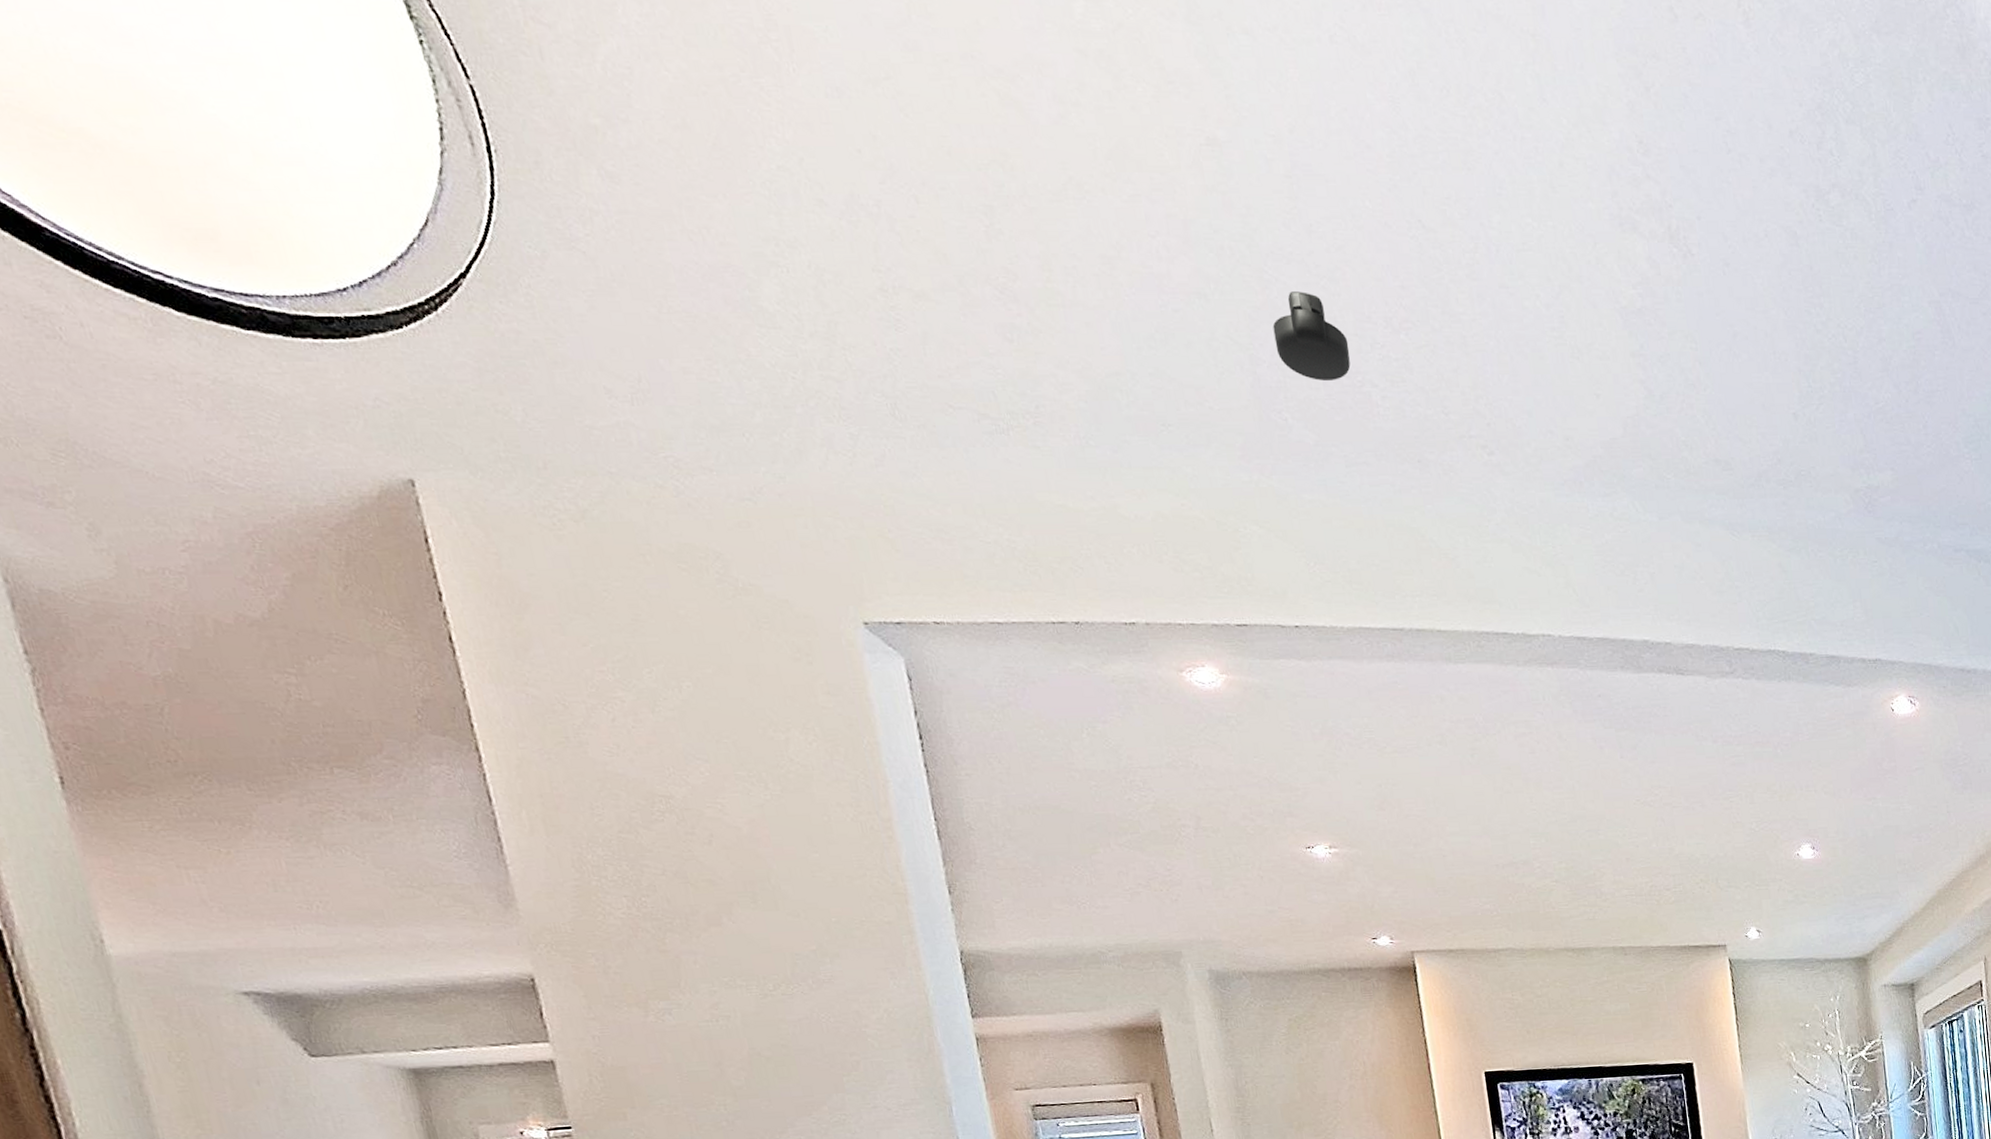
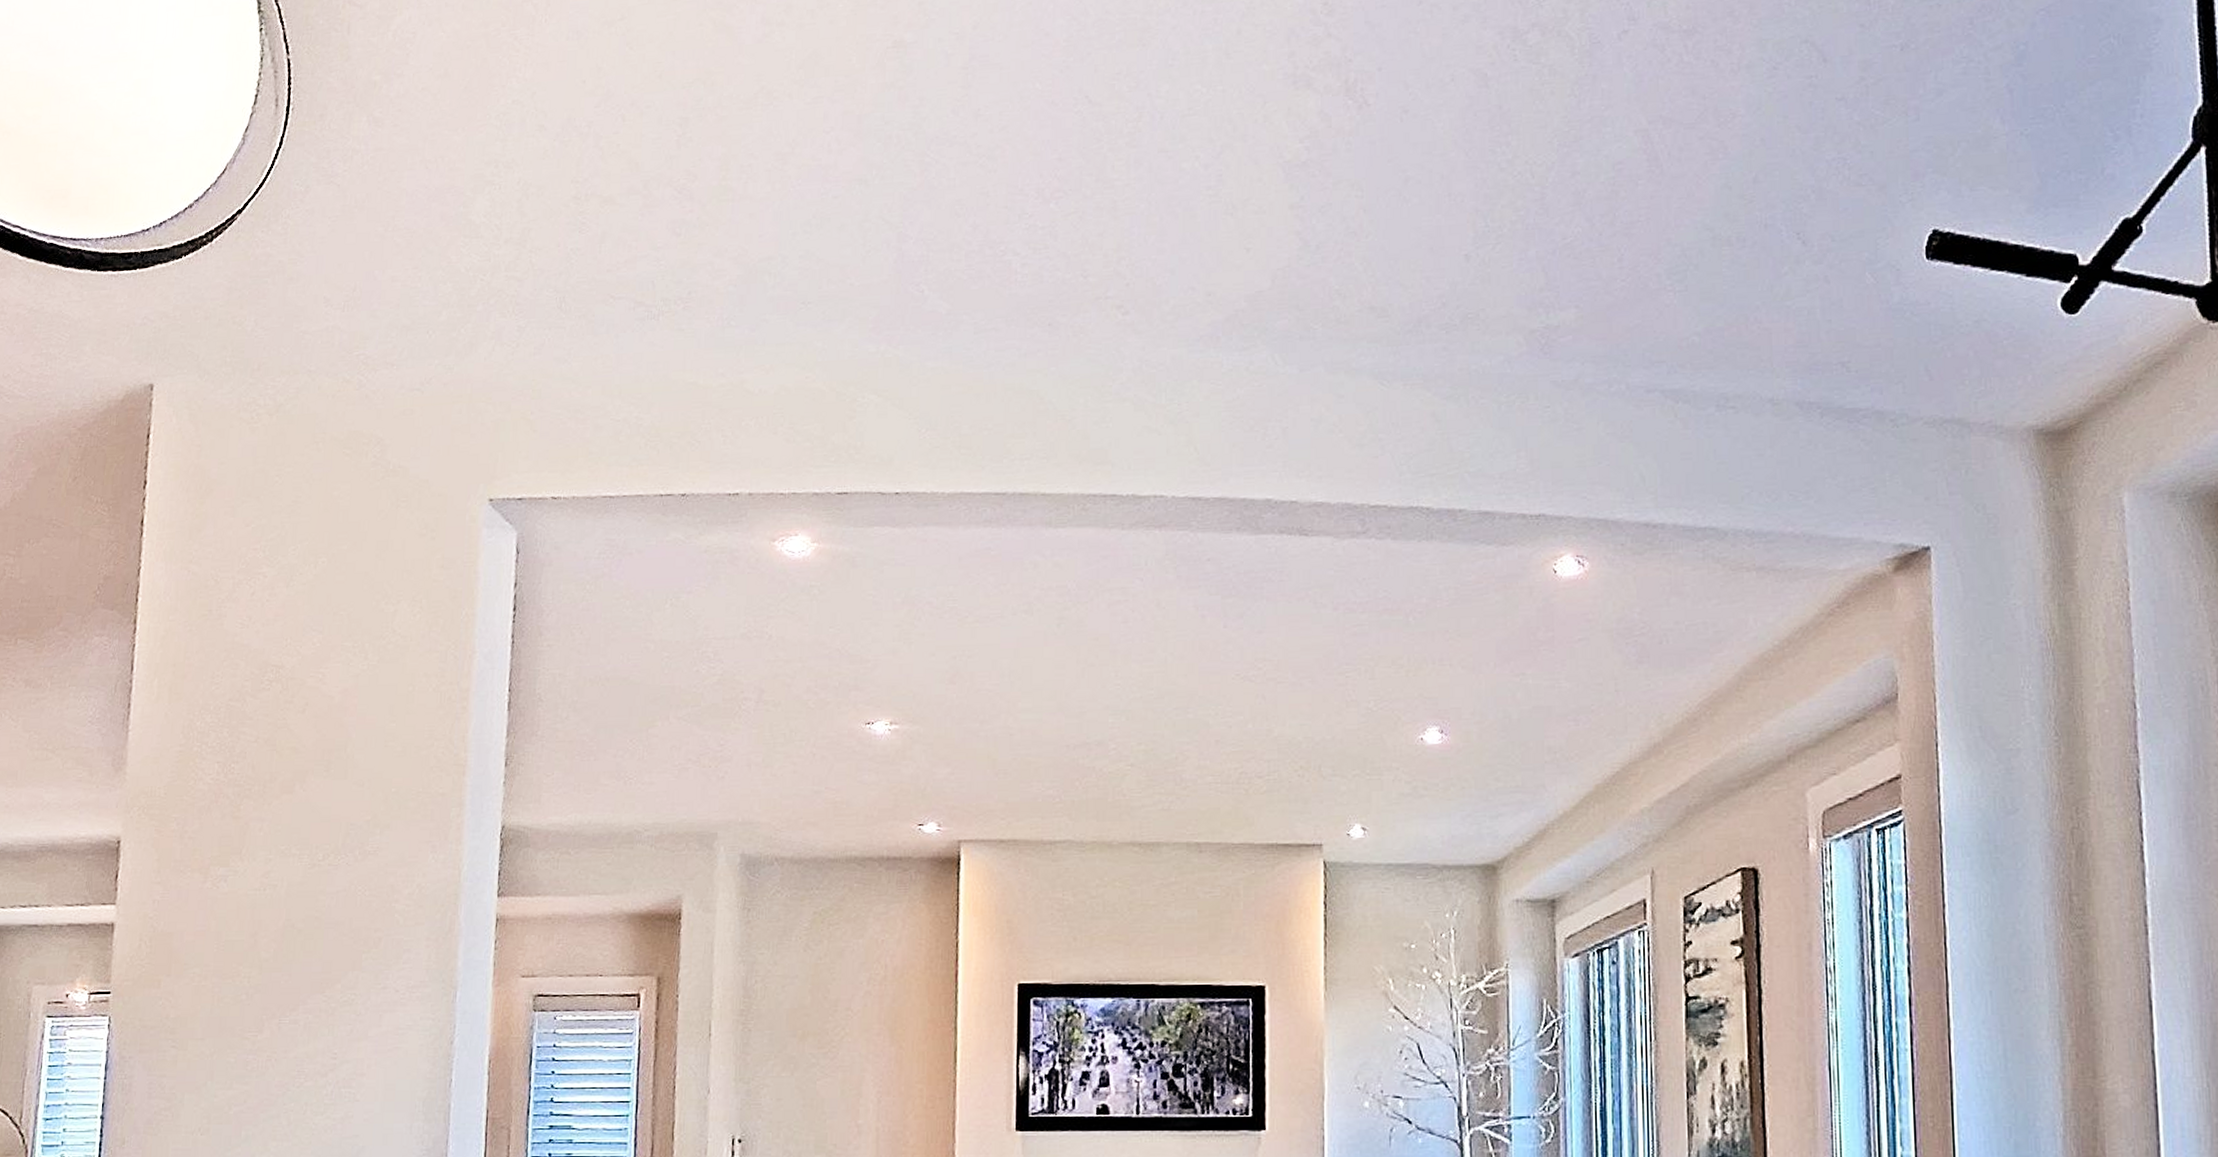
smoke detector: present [1272,291,1351,381] -> none [925,171,997,253]

